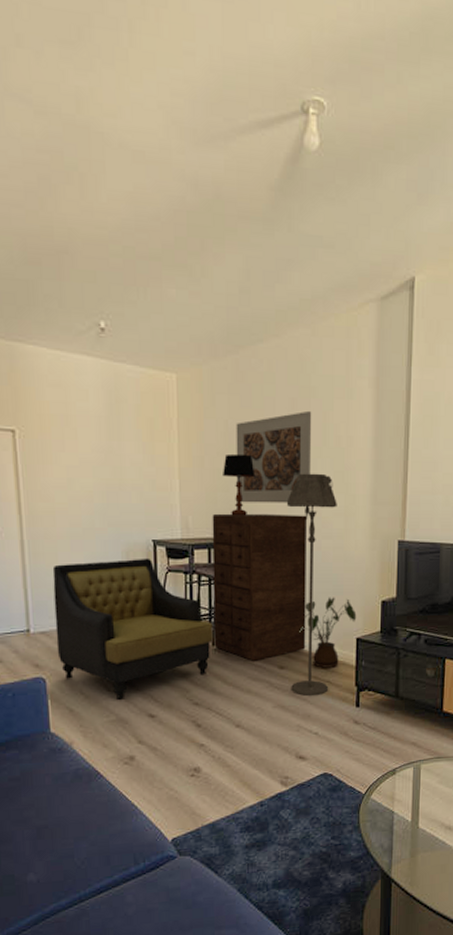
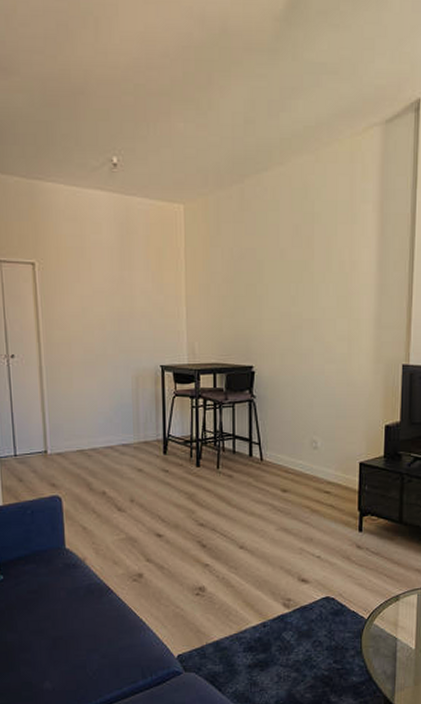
armchair: present [52,558,213,700] -> none [68,382,218,519]
dresser: present [212,513,308,661] -> none [217,339,311,484]
table lamp: present [223,453,256,516] -> none [228,280,260,342]
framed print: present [236,410,312,503] -> none [240,236,316,329]
floor lamp: present [286,473,337,697] -> none [290,298,341,520]
house plant: present [298,597,357,668] -> none [301,421,360,492]

